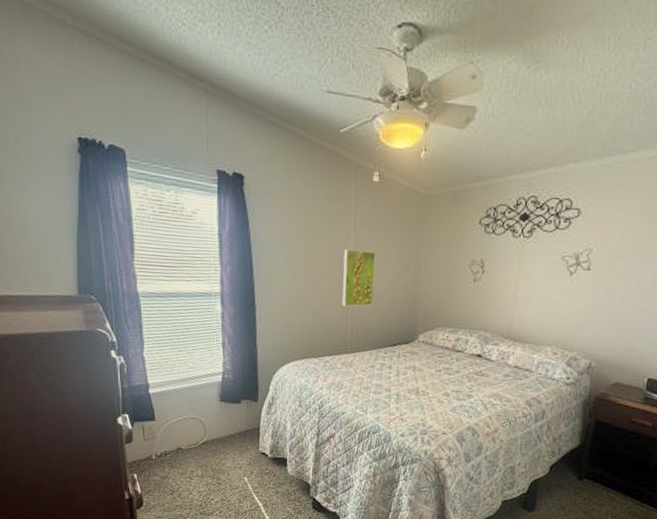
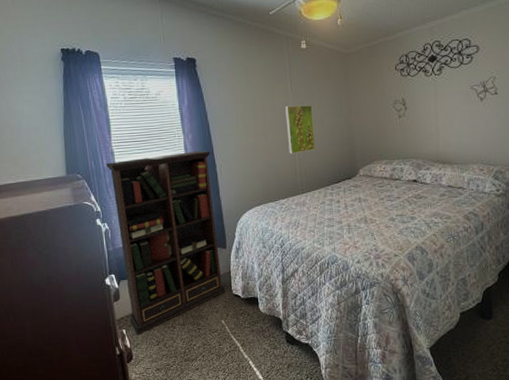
bookcase: none [126,286,253,482] -> present [106,151,226,335]

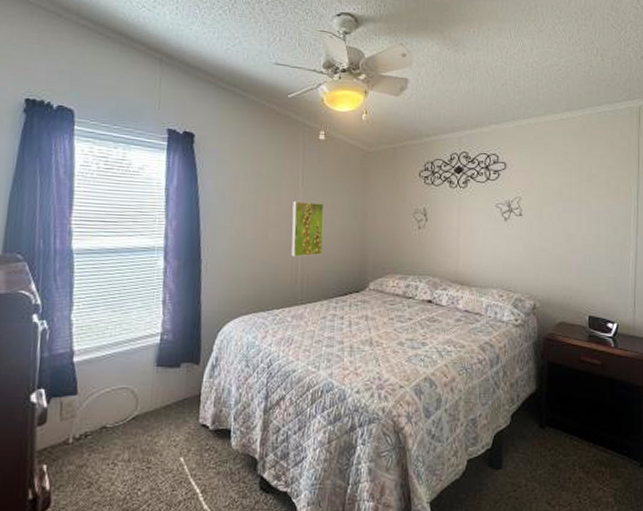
bookcase: present [106,151,226,335] -> none [54,241,196,474]

